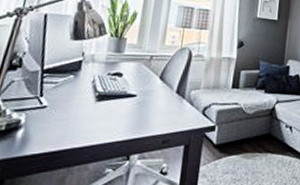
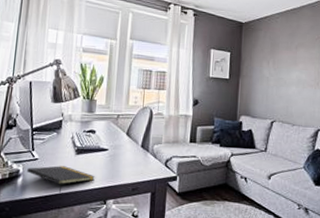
notepad: none [31,115,118,147] -> present [27,166,95,193]

